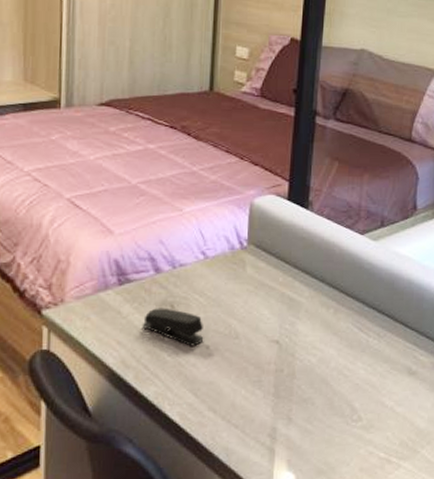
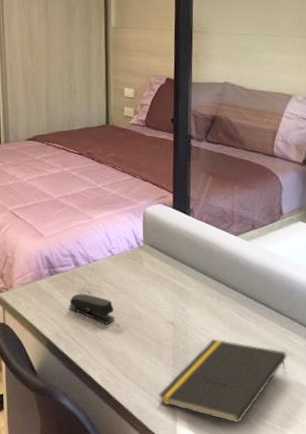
notepad: none [252,359,411,460] -> present [158,339,288,424]

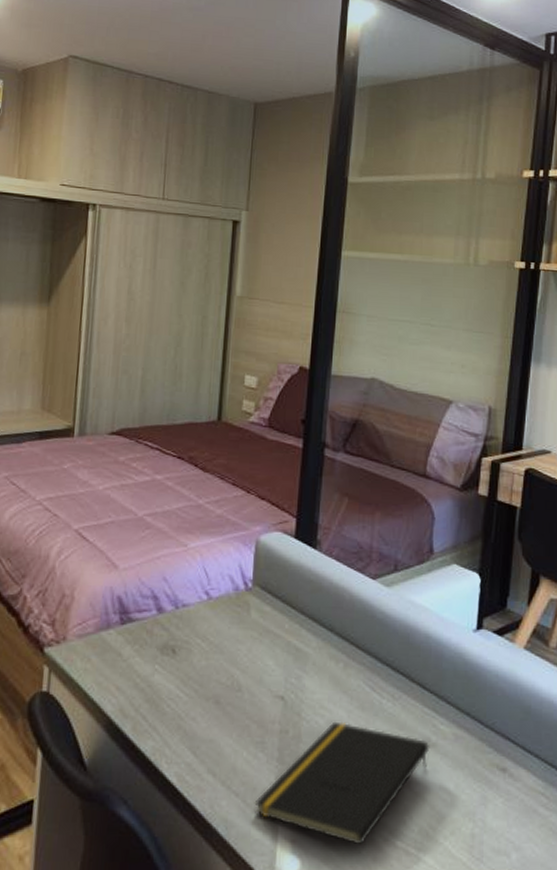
stapler: present [68,293,115,324] -> none [142,651,205,697]

